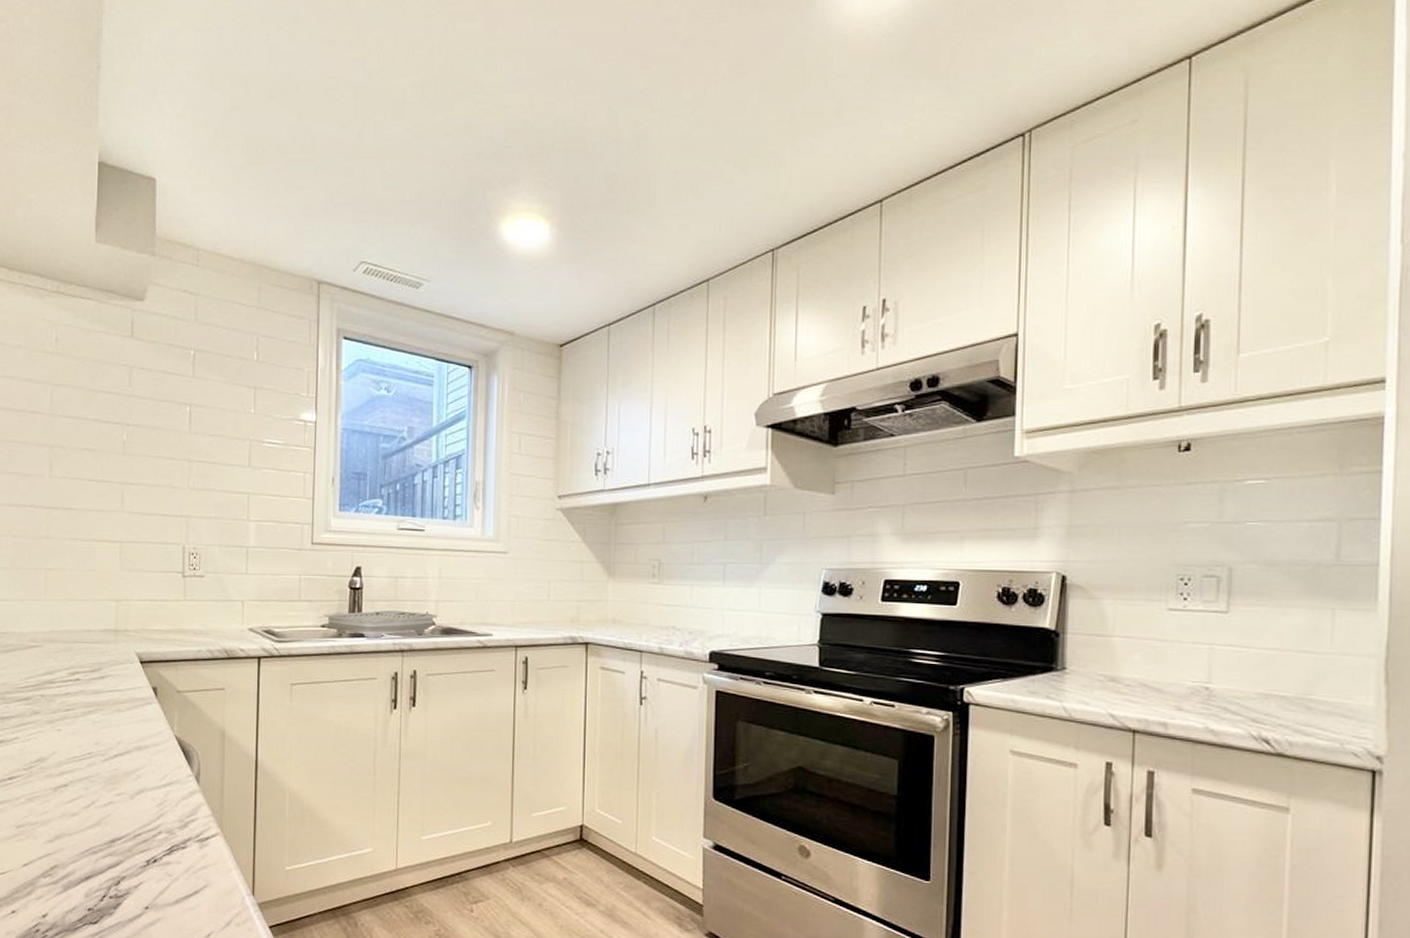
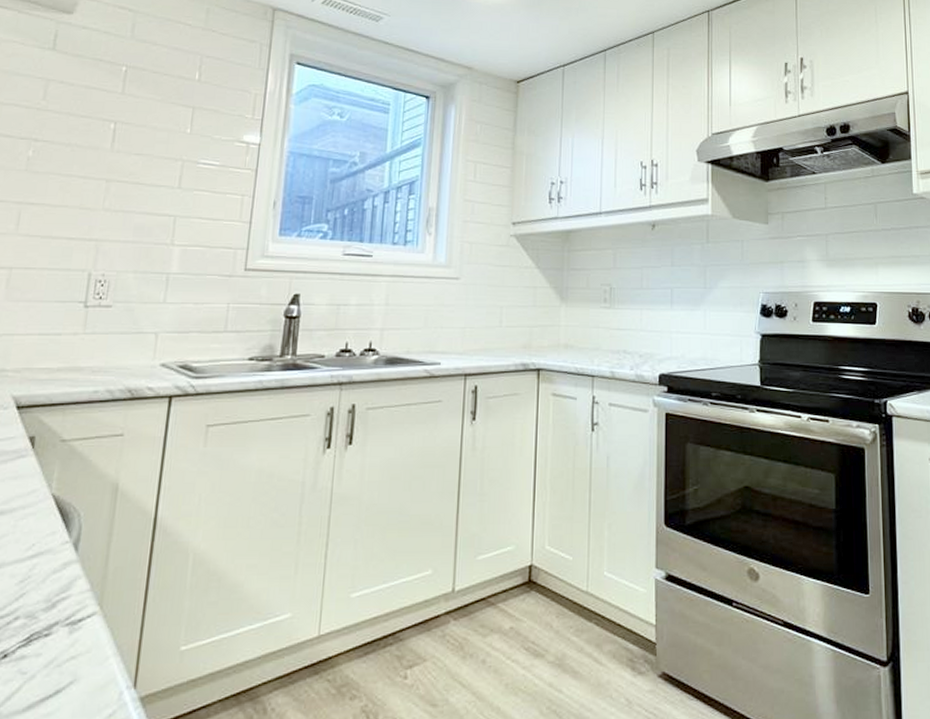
dish rack: present [324,610,438,638] -> none [252,340,383,370]

